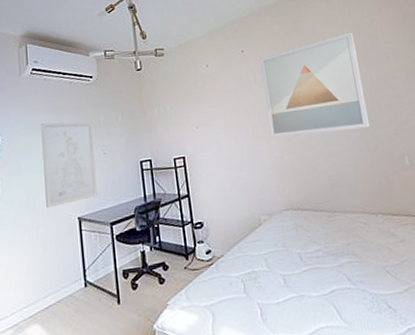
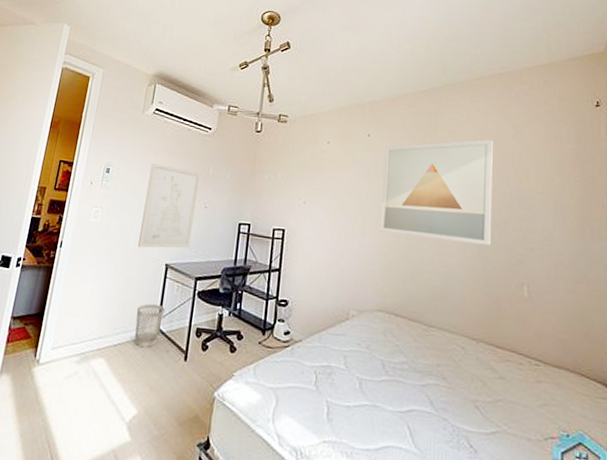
wastebasket: none [59,258,88,303] -> present [134,303,165,347]

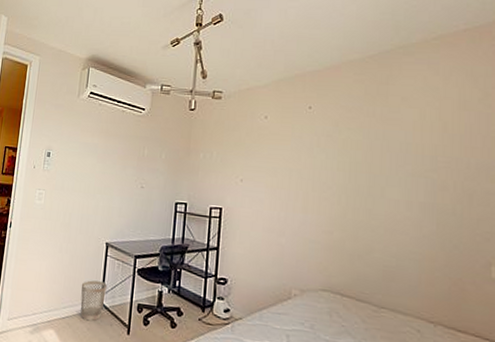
wall art: present [138,164,201,248] -> none [80,146,136,228]
wall art: present [379,139,493,245] -> none [323,105,455,222]

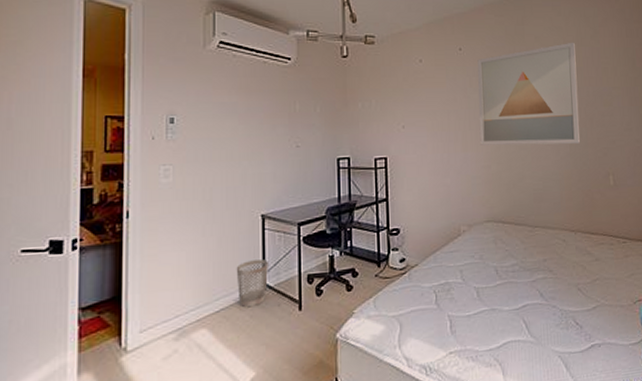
wall art: none [323,105,455,222] -> present [477,42,580,145]

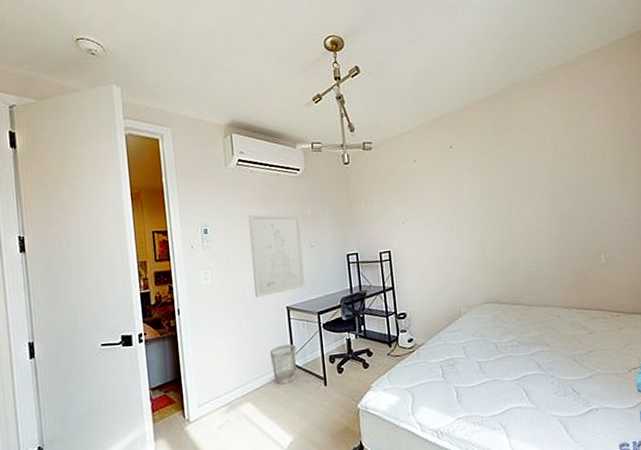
wall art: none [225,106,287,202] -> present [248,214,305,297]
wall art: present [477,42,580,145] -> none [468,130,570,234]

